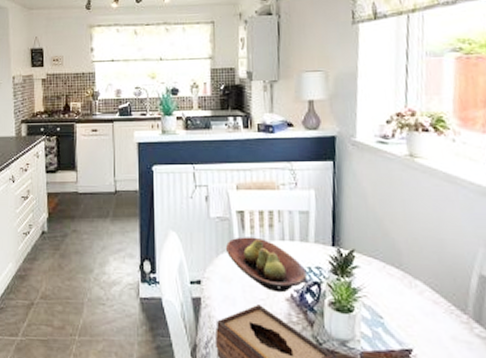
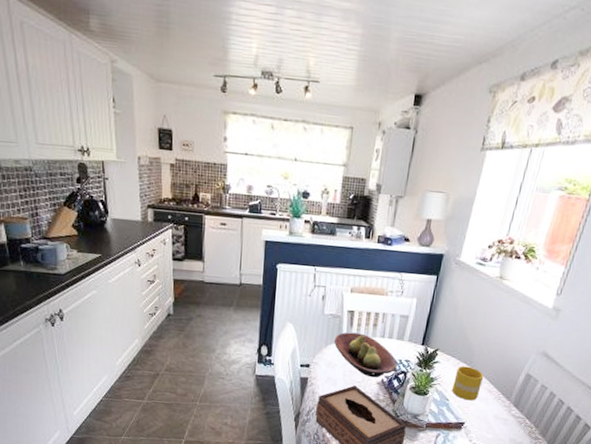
mug: none [383,270,423,317] -> present [452,366,484,401]

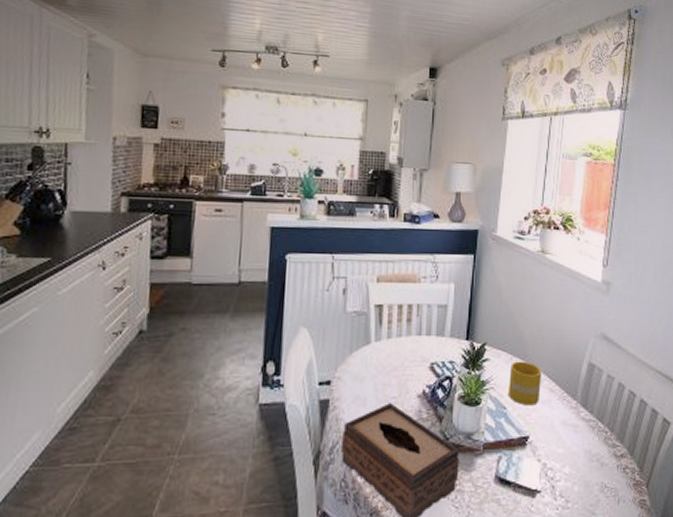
fruit bowl: present [333,332,398,378] -> none [360,332,440,390]

